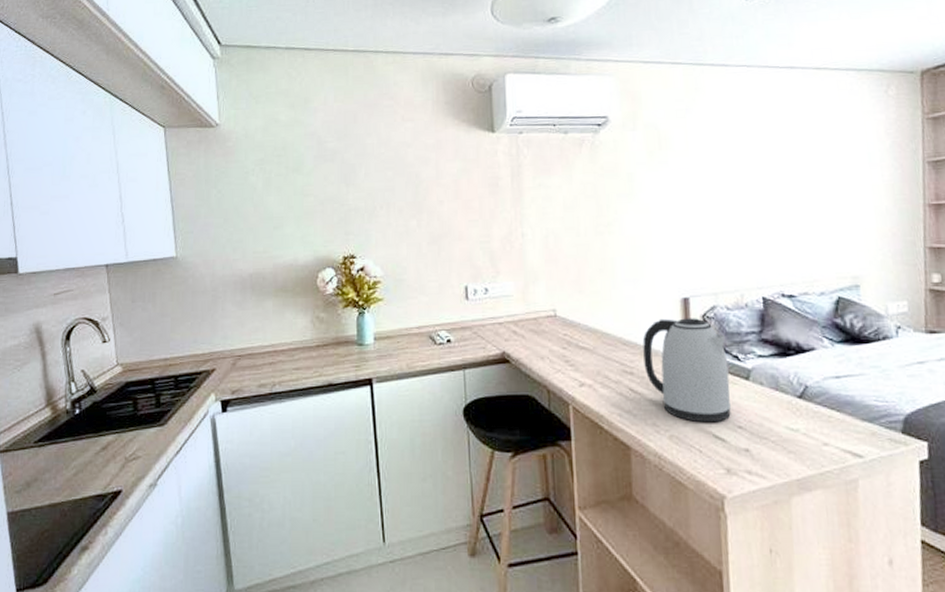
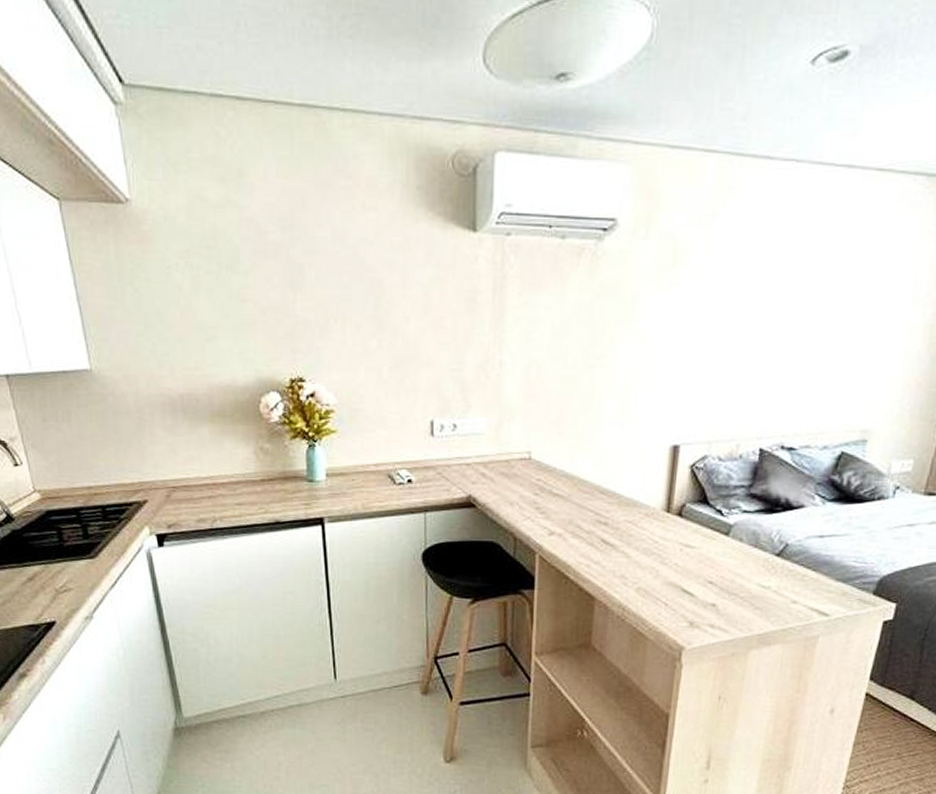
kettle: present [642,318,732,423] -> none [620,467,712,577]

